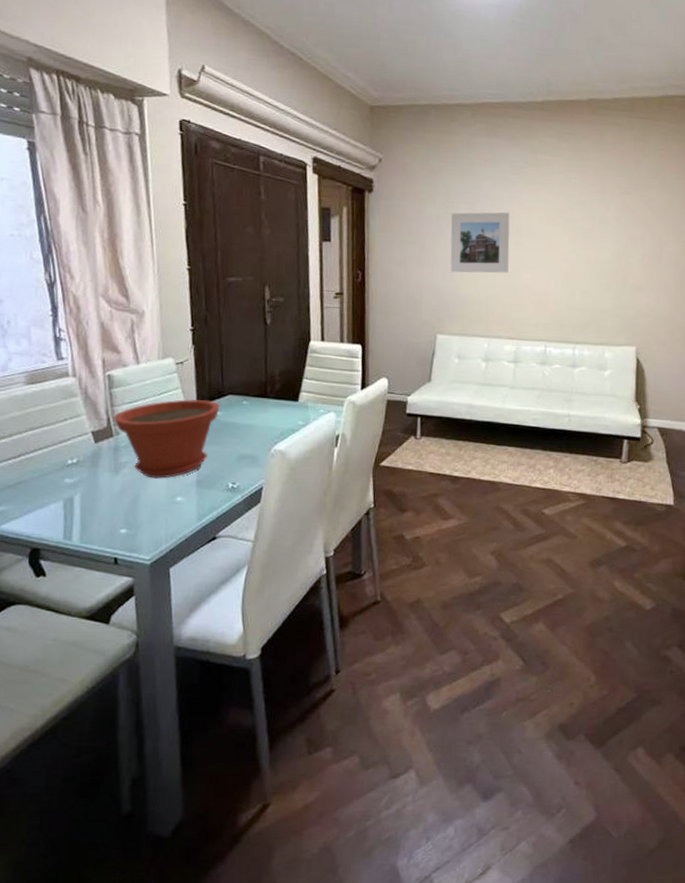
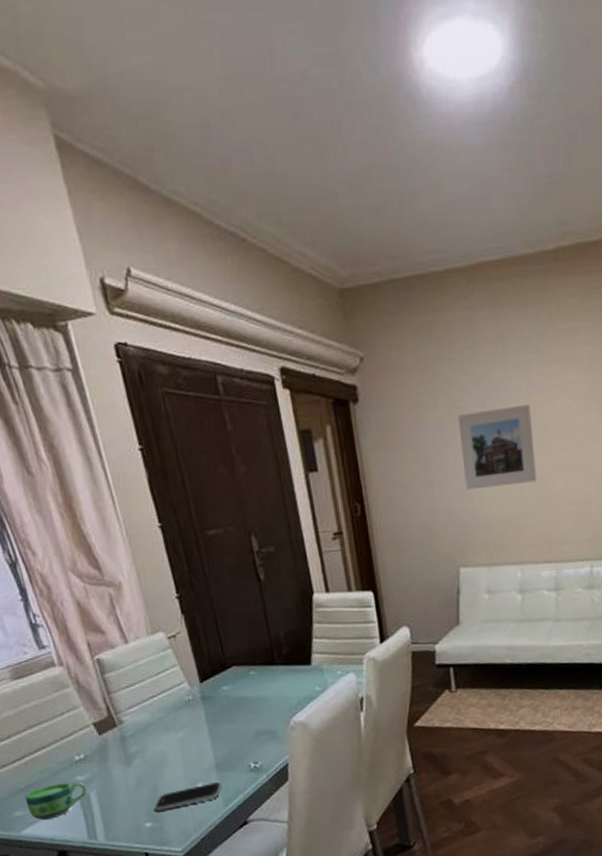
cup: none [11,484,73,518] -> present [25,782,87,821]
plant pot: present [113,399,220,479] -> none [112,674,226,767]
smartphone: none [132,498,199,519] -> present [154,782,222,811]

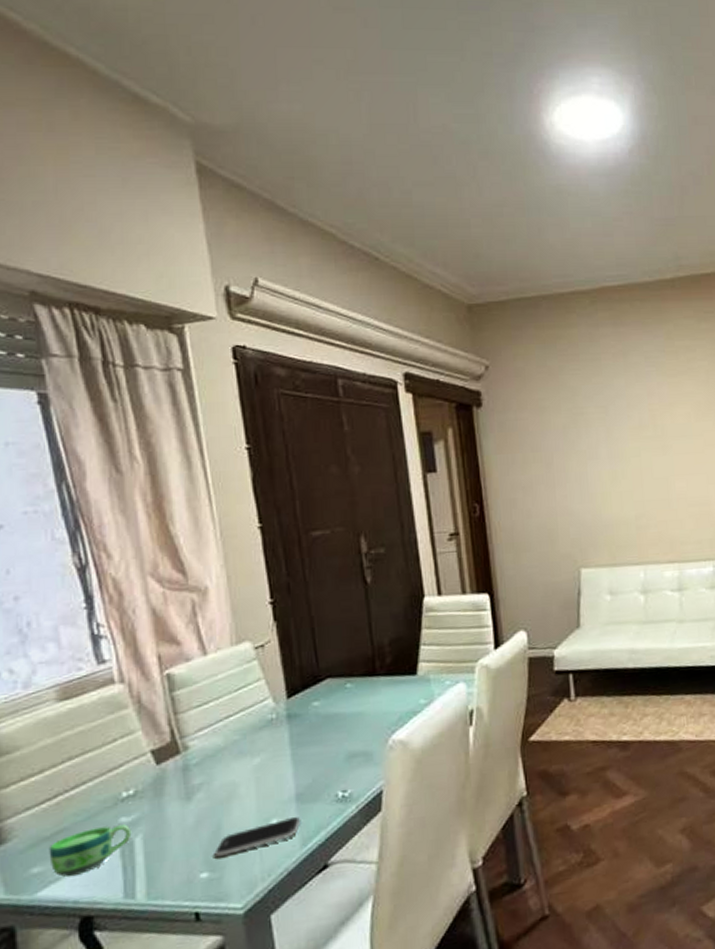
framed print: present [457,404,537,490] -> none [580,411,658,491]

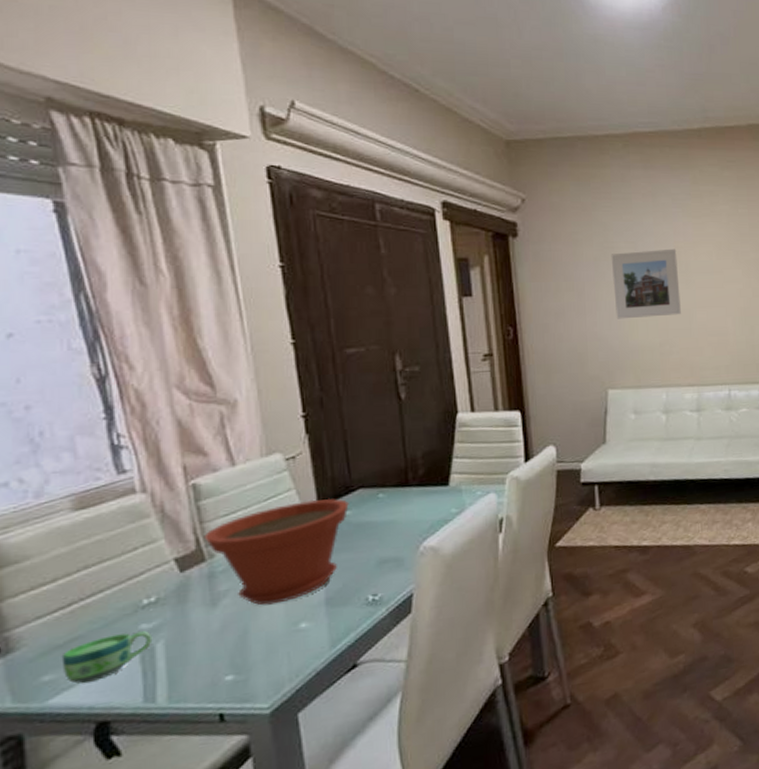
plant pot: none [178,688,317,801] -> present [204,498,349,606]
smartphone: present [214,817,301,857] -> none [240,620,331,660]
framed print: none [580,411,658,491] -> present [611,248,681,319]

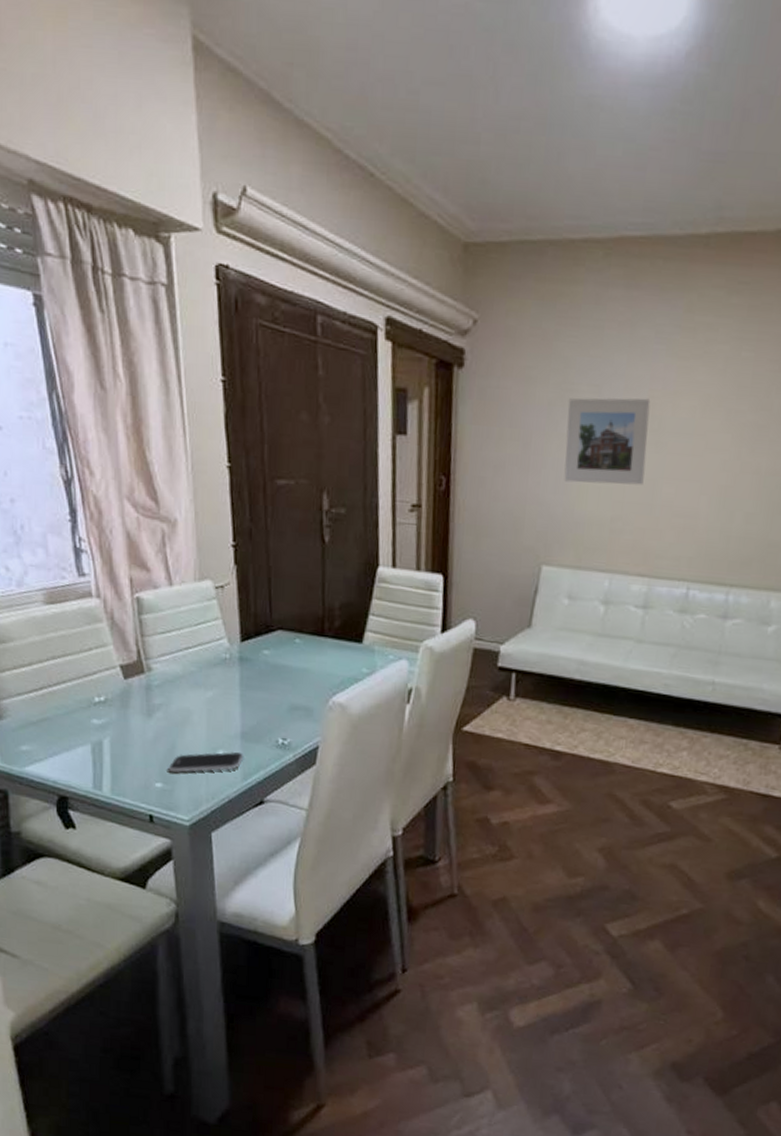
cup: present [61,631,153,684] -> none [35,723,101,761]
plant pot: present [204,498,349,606] -> none [144,632,268,727]
smartphone: none [240,620,331,660] -> present [168,752,244,773]

